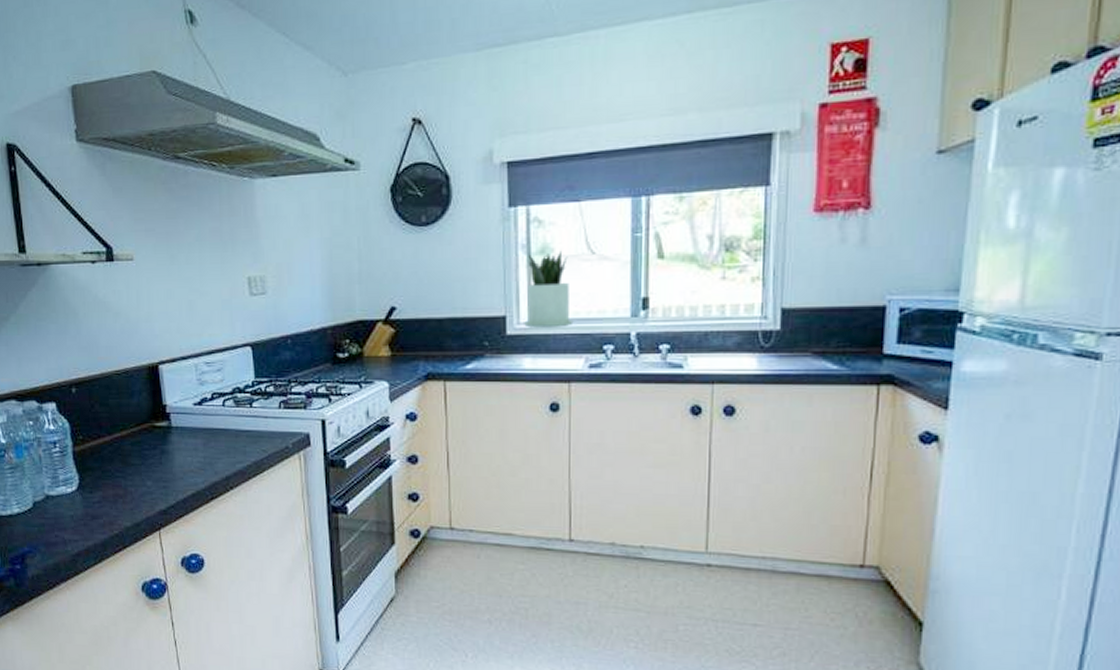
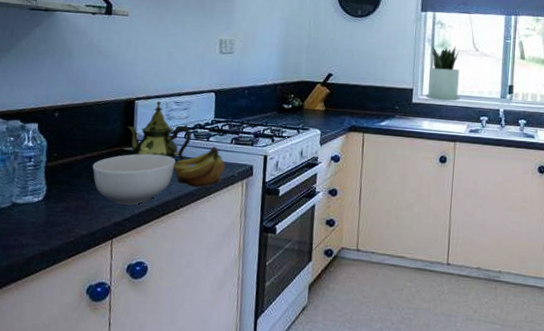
bowl: none [123,428,217,490] -> present [92,153,176,205]
teapot: none [155,364,231,433] -> present [127,101,192,161]
fruit: none [215,414,276,465] -> present [173,147,226,188]

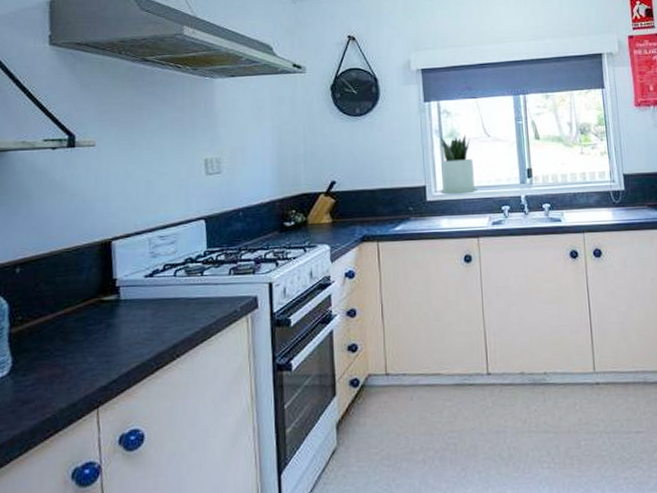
bowl: present [92,153,176,205] -> none [66,299,166,365]
teapot: present [127,101,192,161] -> none [105,238,182,304]
fruit: present [173,147,226,188] -> none [164,281,225,332]

